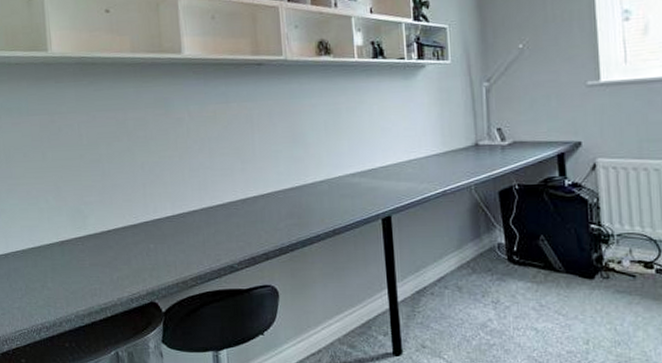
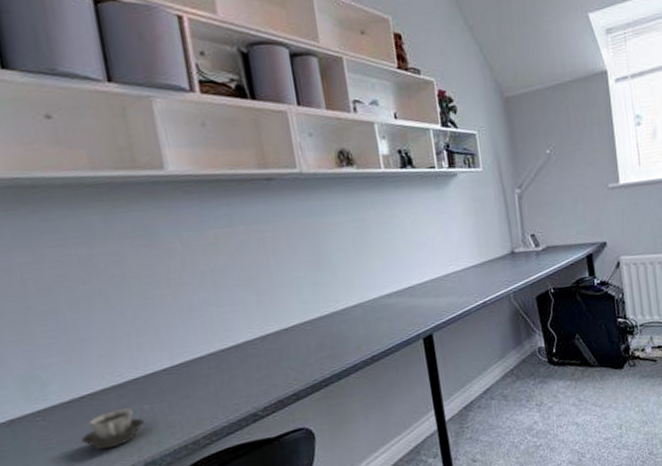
cup: none [105,245,150,276] -> present [81,408,145,451]

